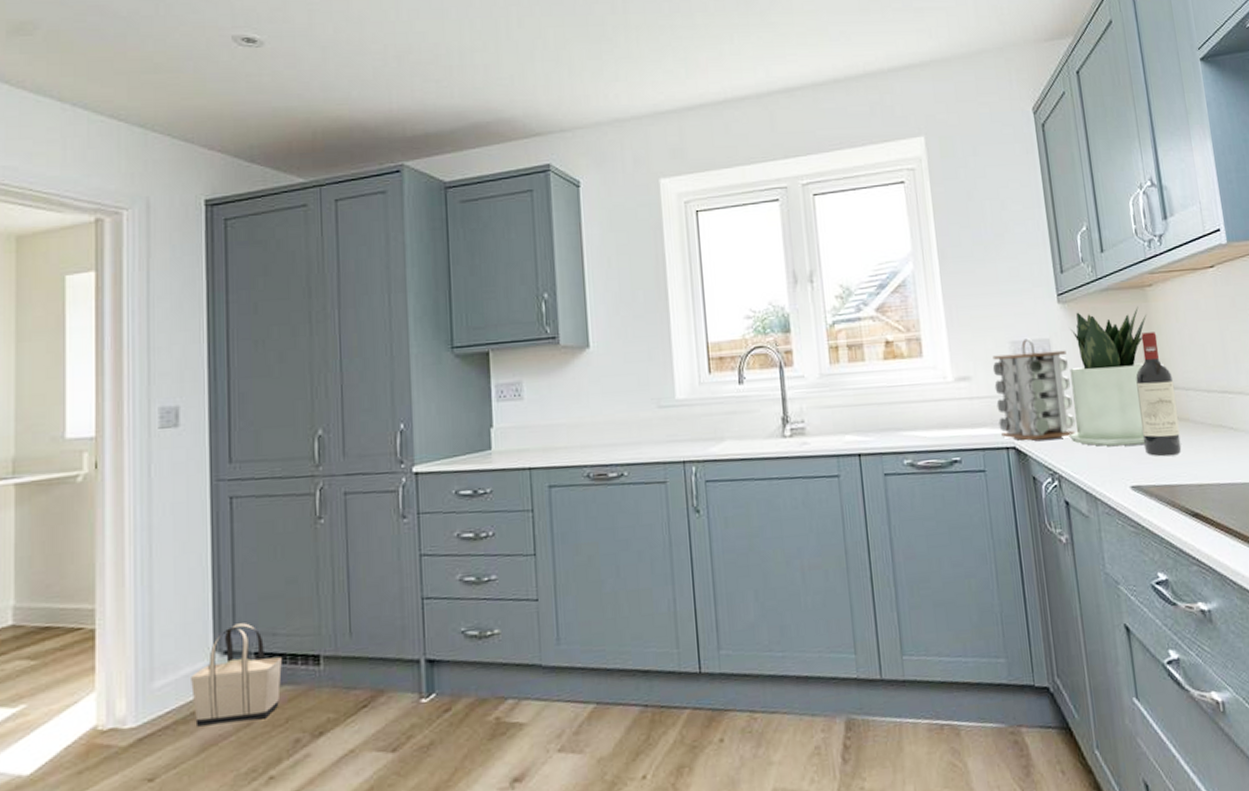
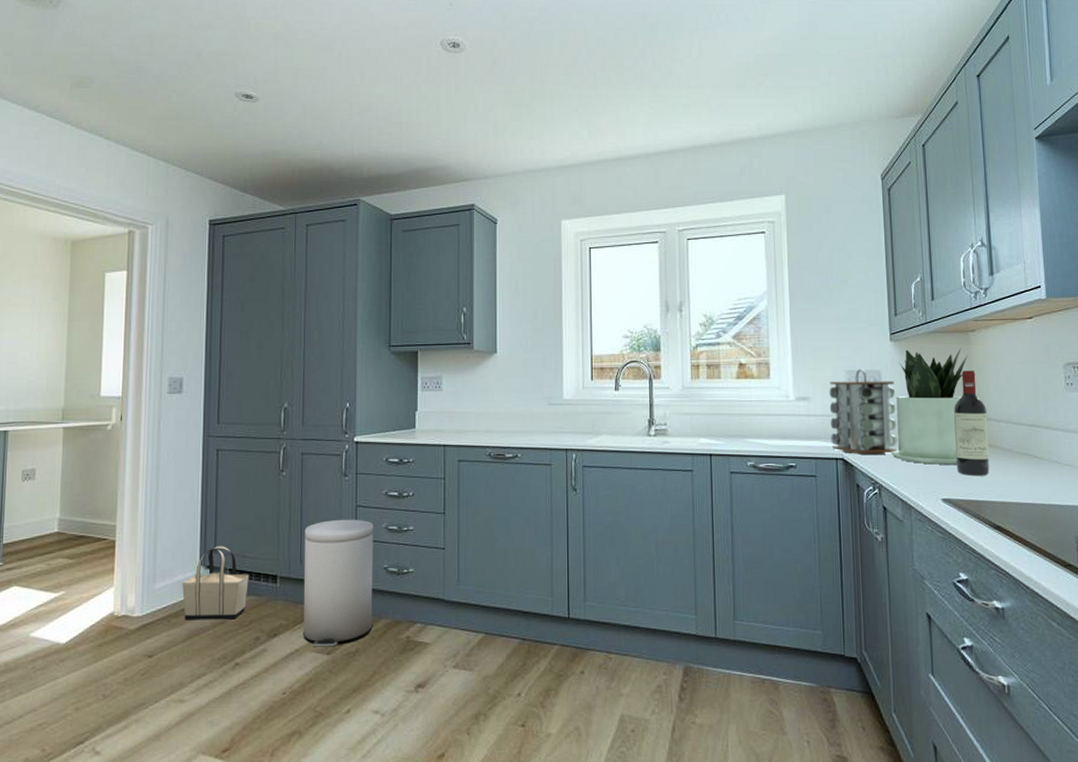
pedal bin: none [353,572,450,746] -> present [302,519,374,648]

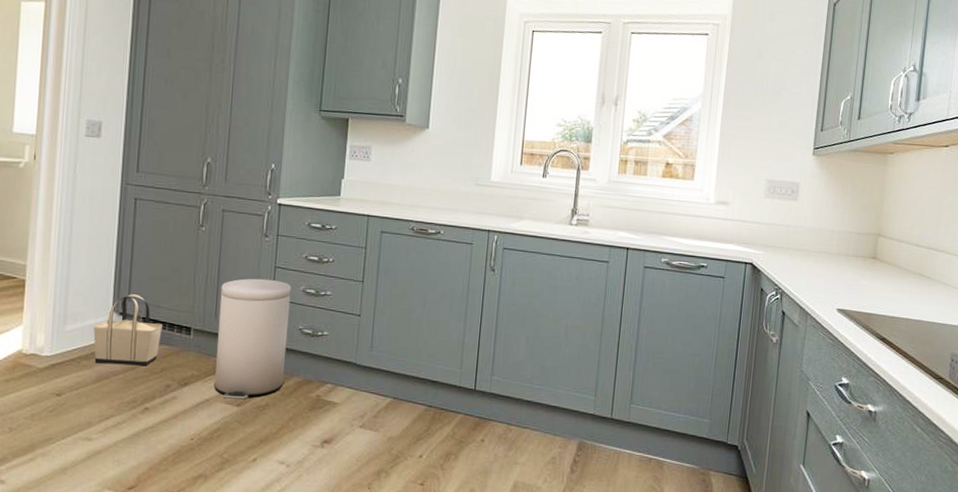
spice rack: present [829,369,897,455] -> none [743,179,810,263]
planter: present [890,348,969,466] -> none [797,165,884,279]
wine bottle: present [954,370,990,476] -> none [854,190,892,292]

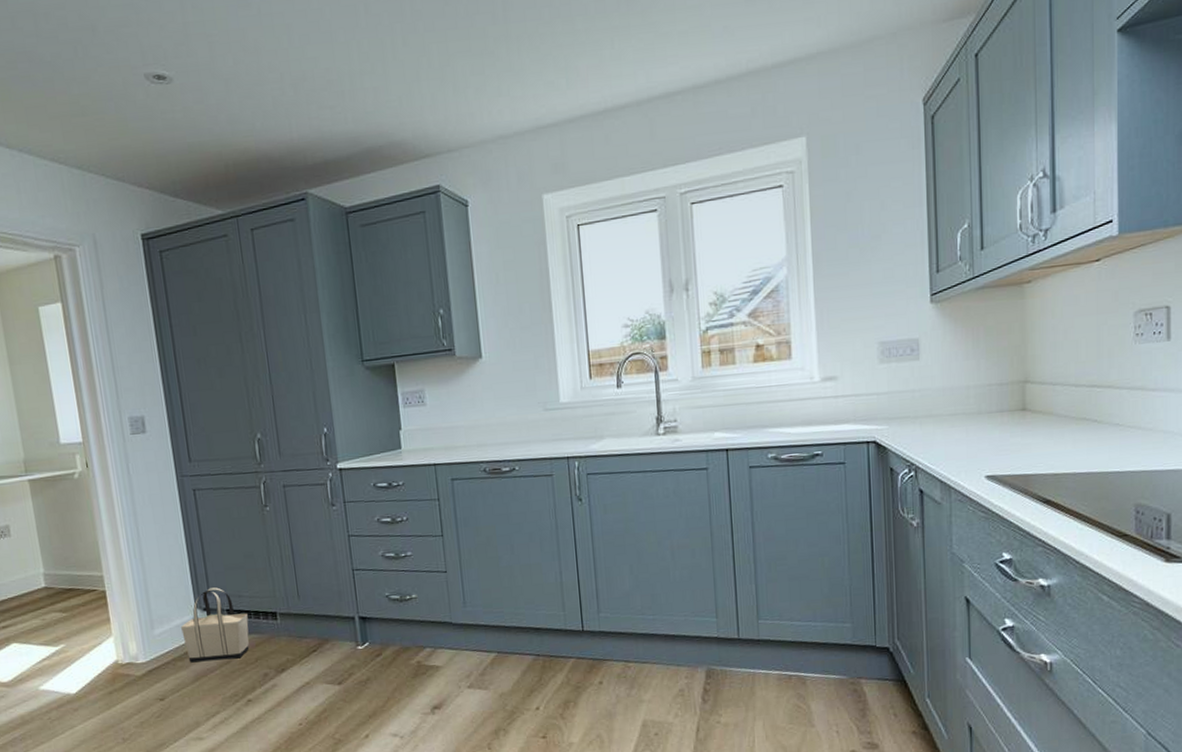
pedal bin: present [213,278,291,401] -> none [297,549,381,680]

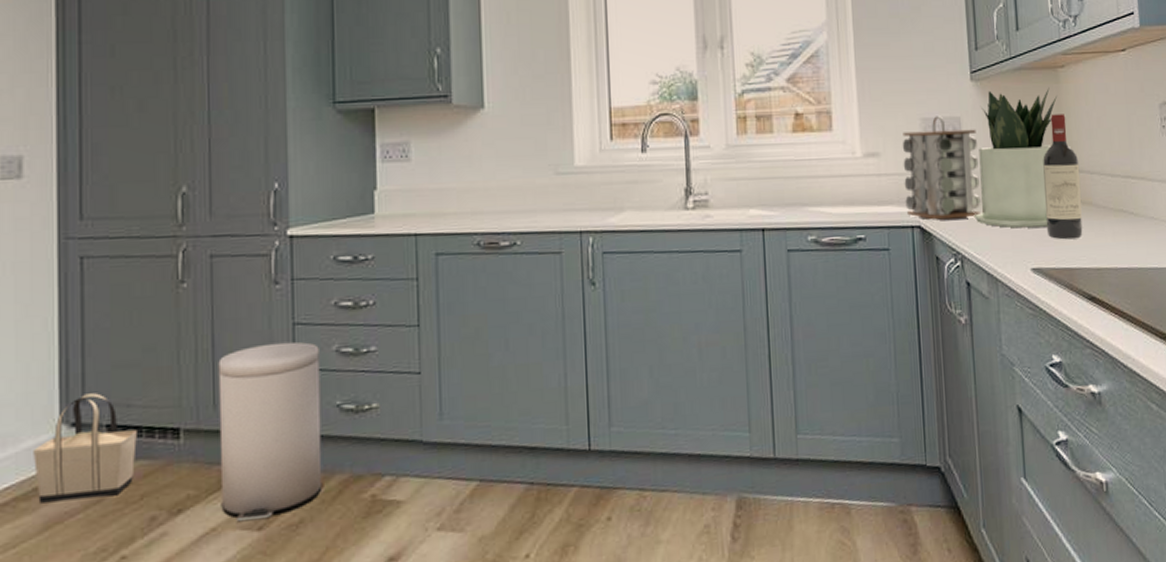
pedal bin: none [297,549,381,680] -> present [218,341,322,524]
spice rack: none [859,338,937,436] -> present [902,116,981,221]
planter: none [929,303,1022,440] -> present [973,87,1058,228]
wine bottle: none [1002,329,1042,449] -> present [1043,114,1083,240]

